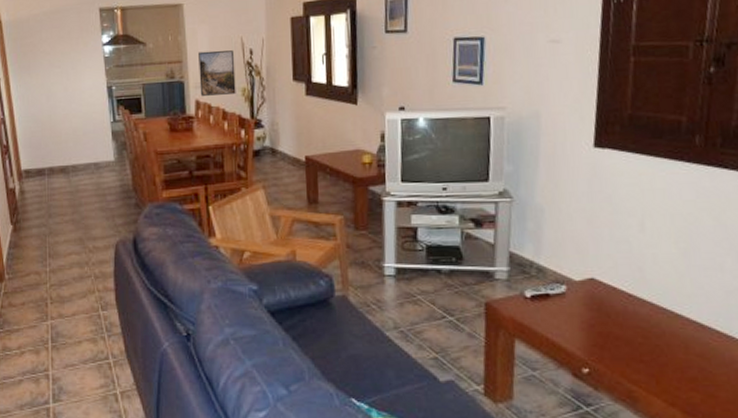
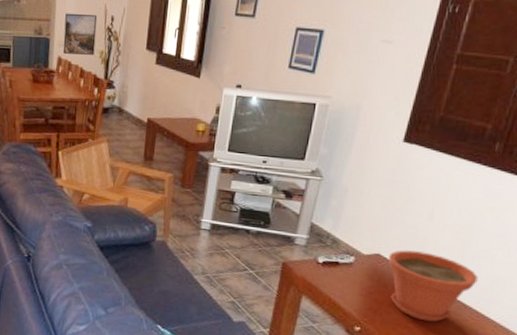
plant pot: none [603,269,711,351] -> present [388,250,478,322]

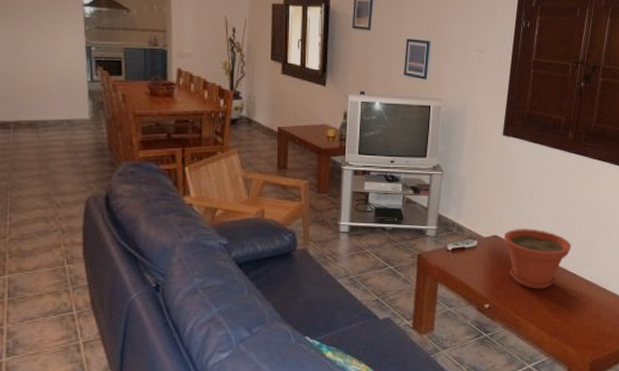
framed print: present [63,13,98,55] -> none [182,24,218,66]

